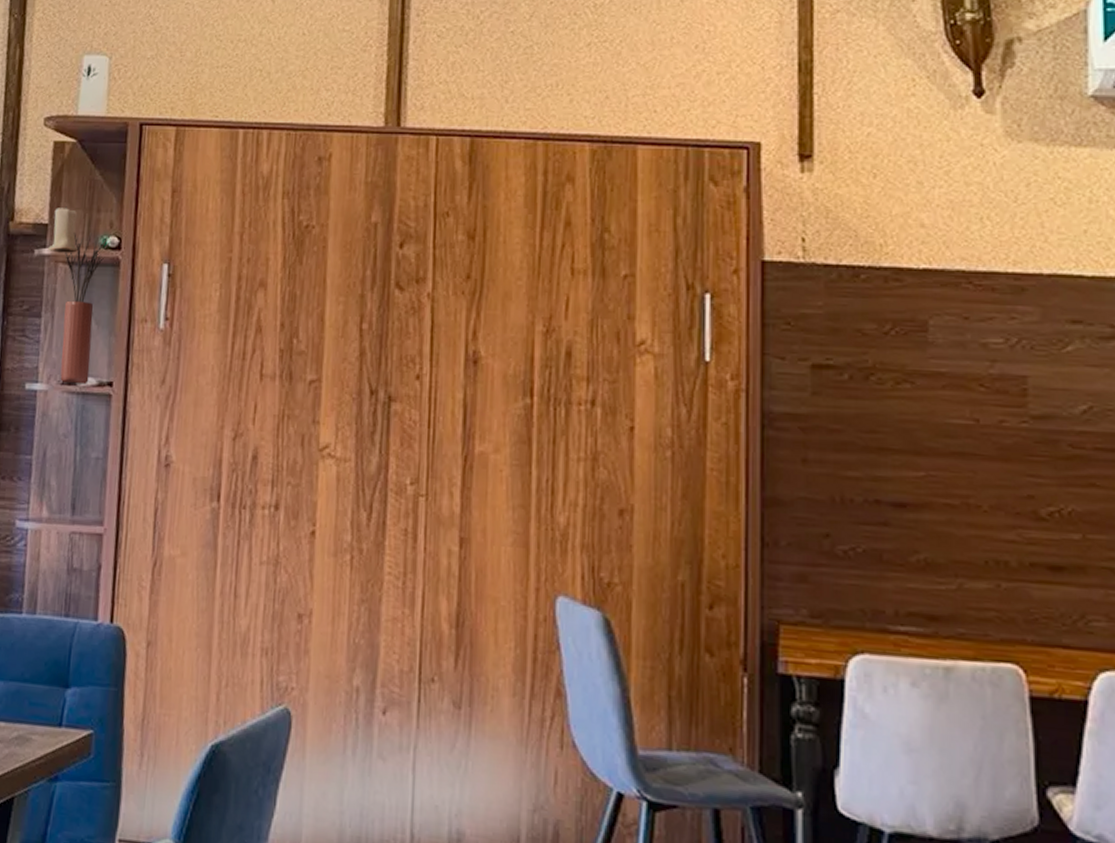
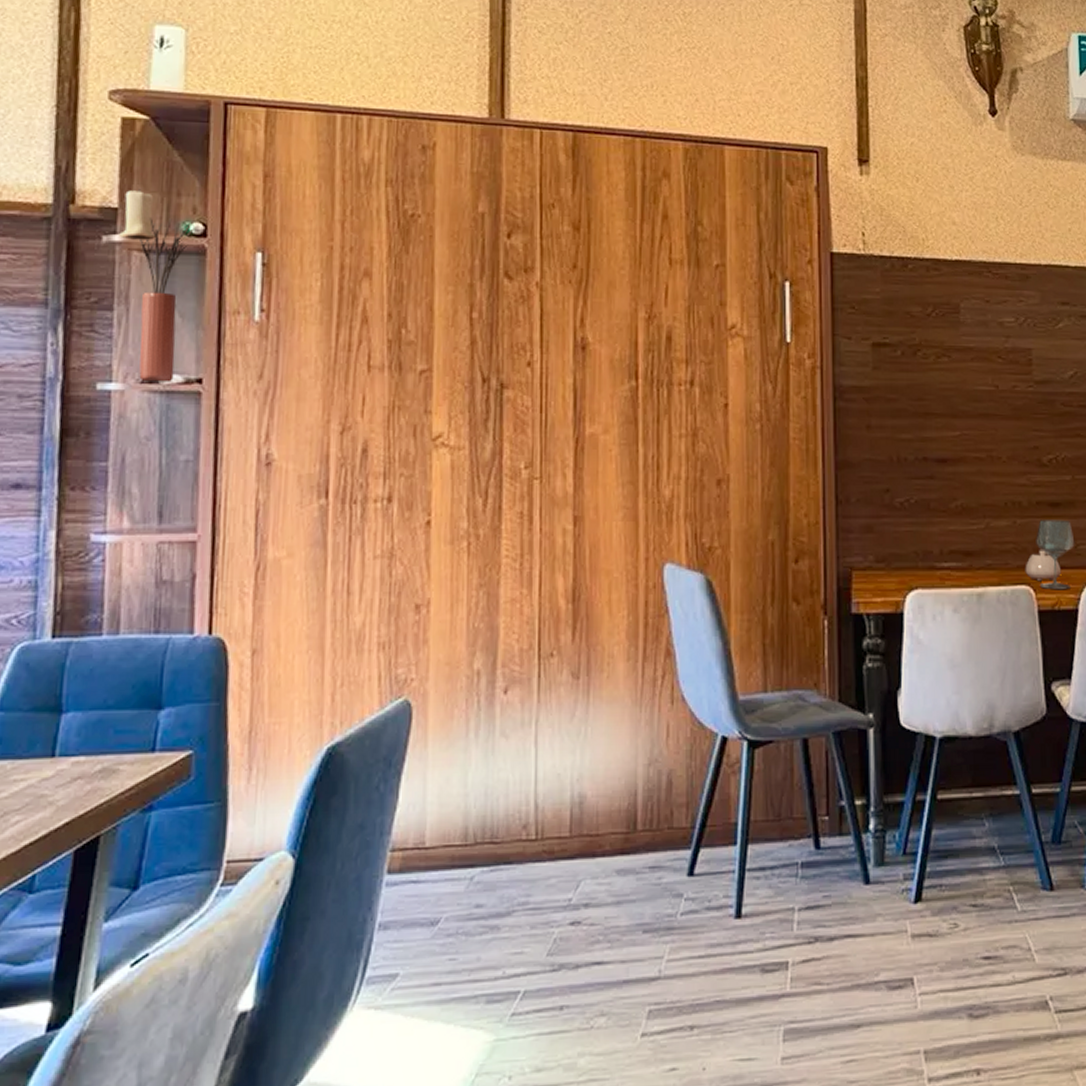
sugar bowl: none [1011,622,1065,663] -> present [1025,550,1062,582]
wine glass: none [1028,585,1085,675] -> present [1036,520,1075,590]

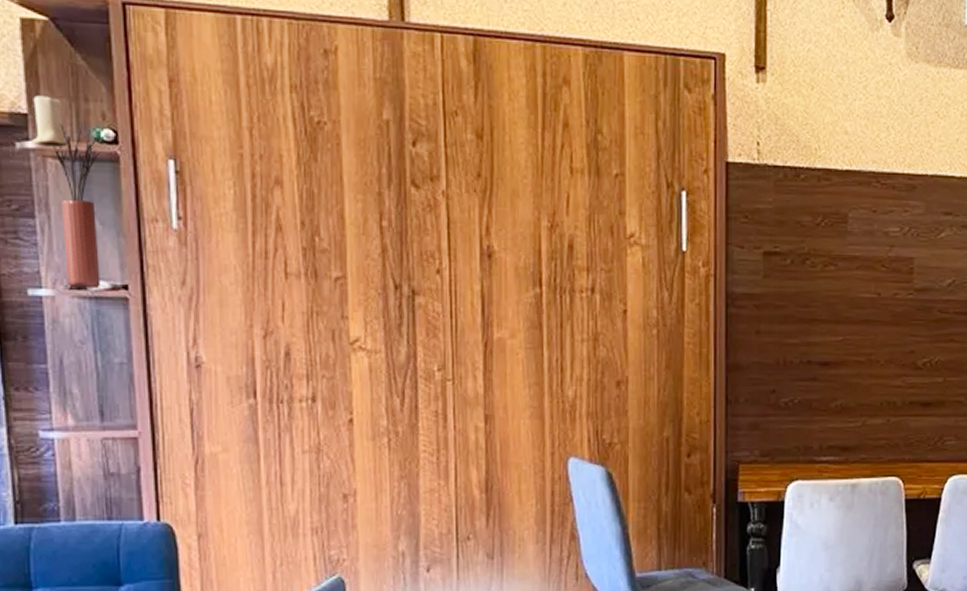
sugar bowl: present [1025,550,1062,582] -> none [895,445,929,474]
wine glass: present [1036,520,1075,590] -> none [907,418,942,481]

